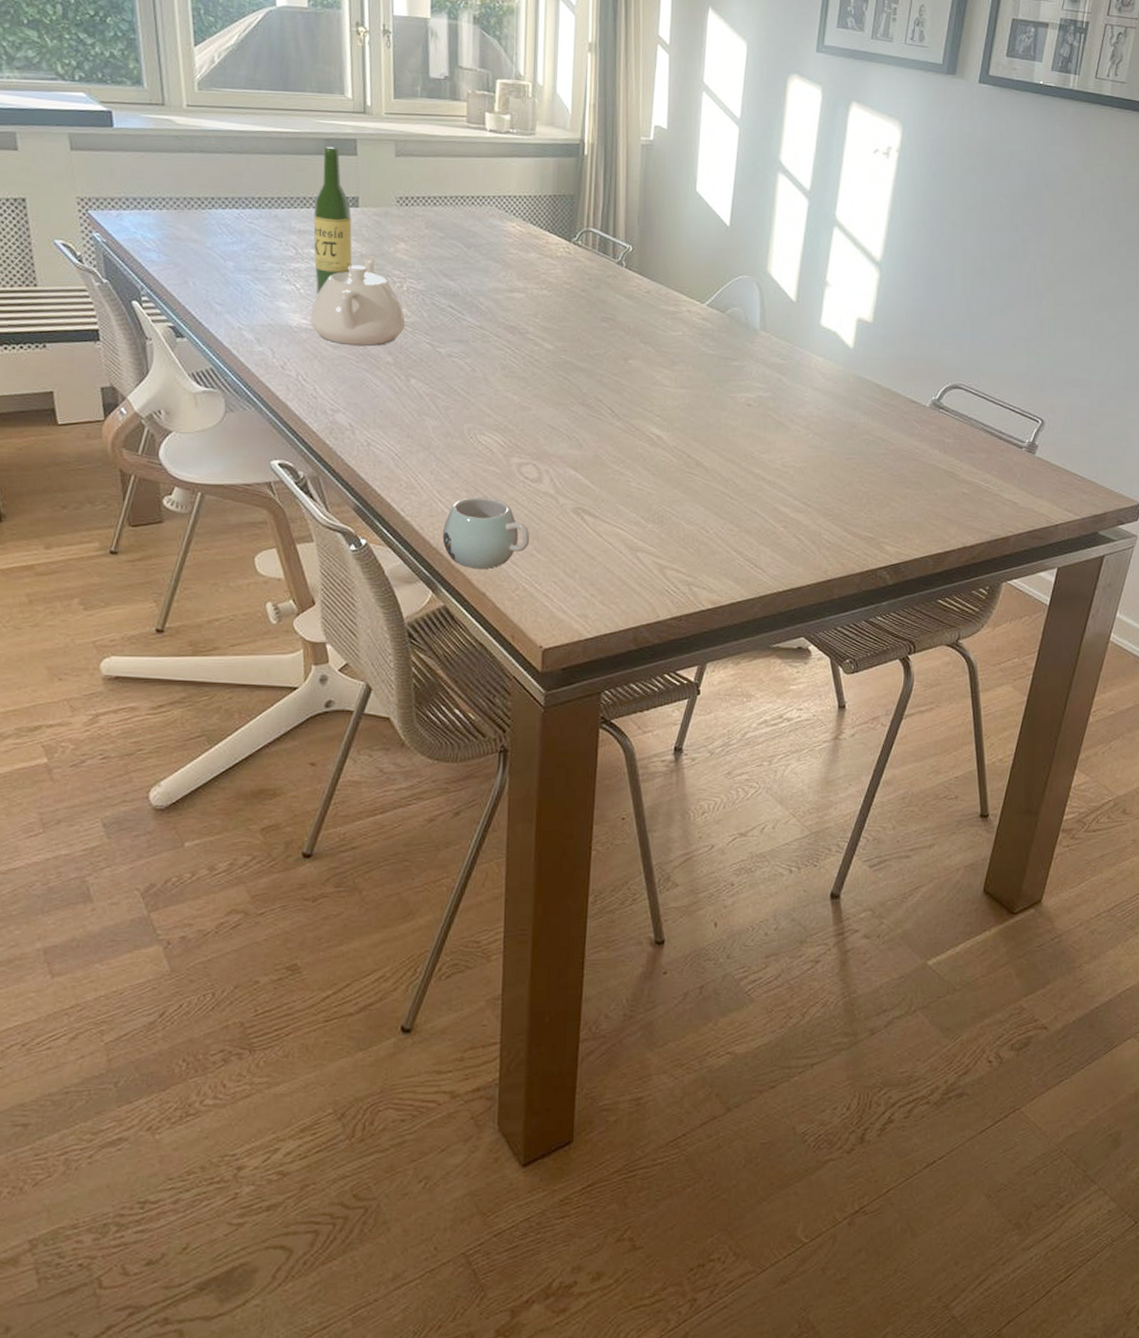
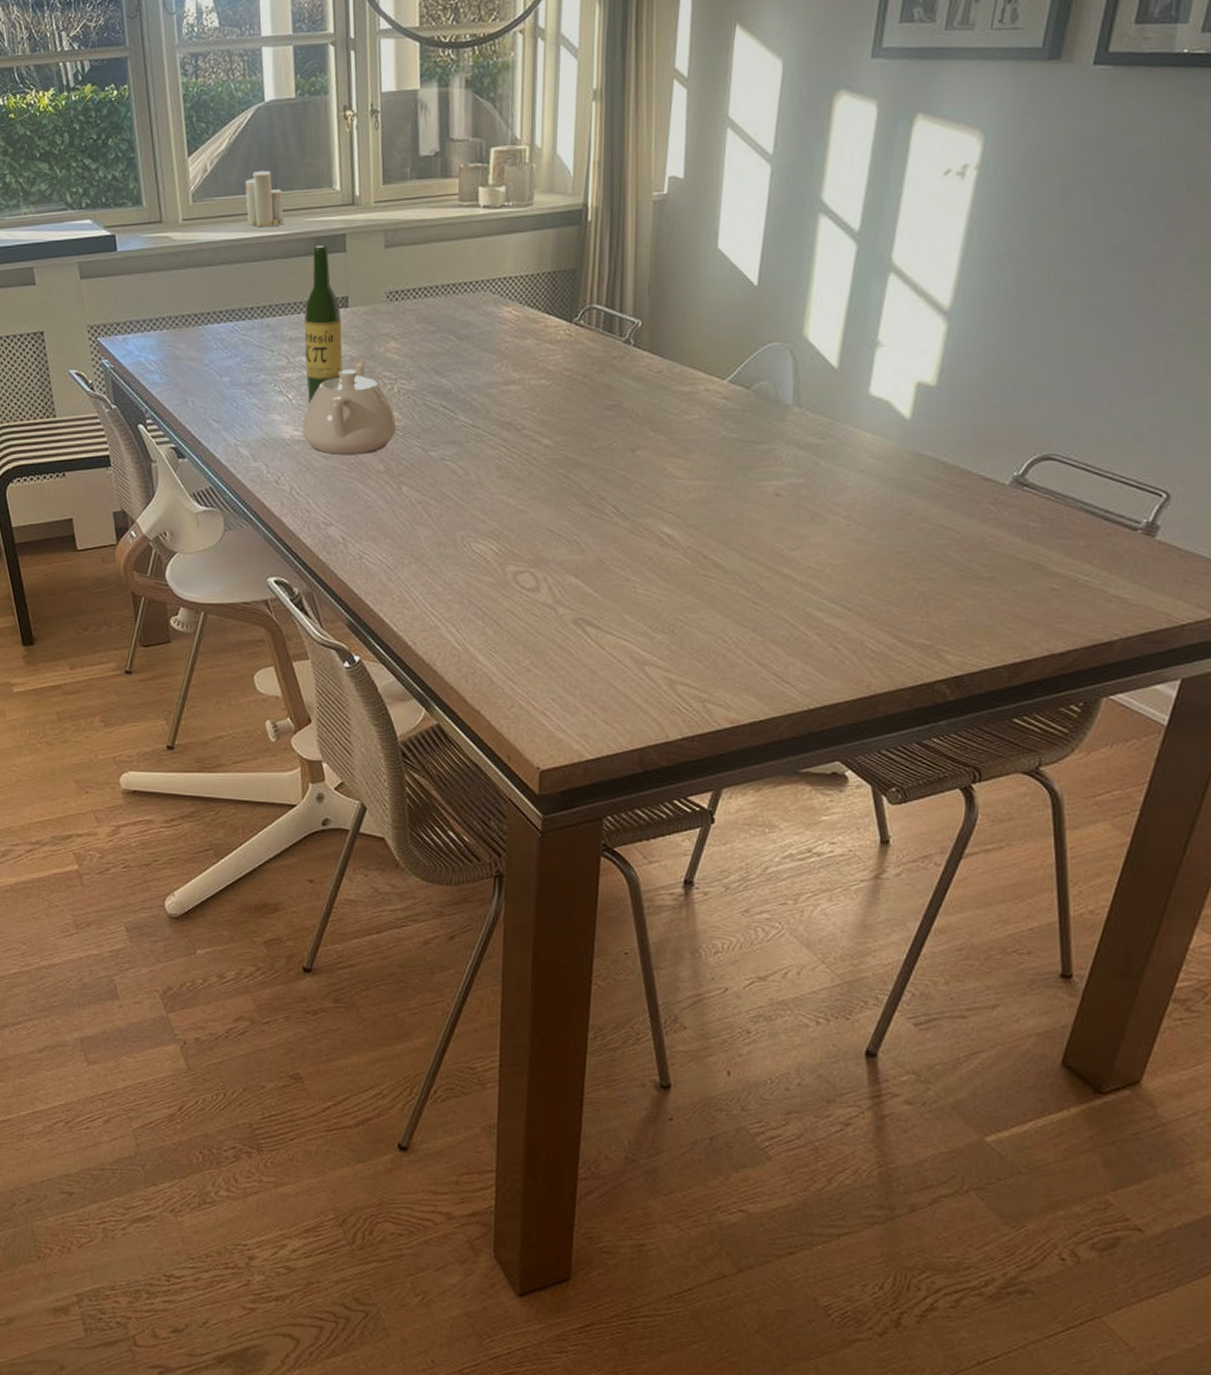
candle: none [254,65,295,123] -> present [245,166,285,227]
mug: present [442,496,530,569] -> none [435,608,527,685]

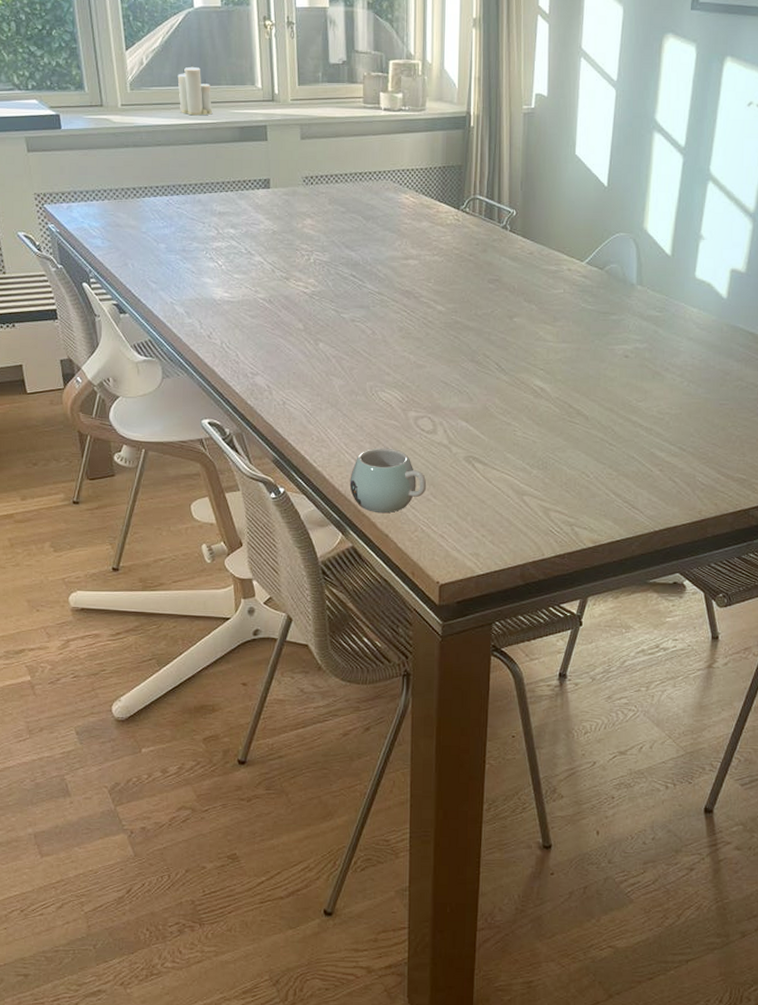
teapot: present [302,357,397,455] -> none [231,231,313,315]
wine bottle: present [304,245,343,402] -> none [231,134,266,268]
mug: none [435,608,527,685] -> present [349,447,427,513]

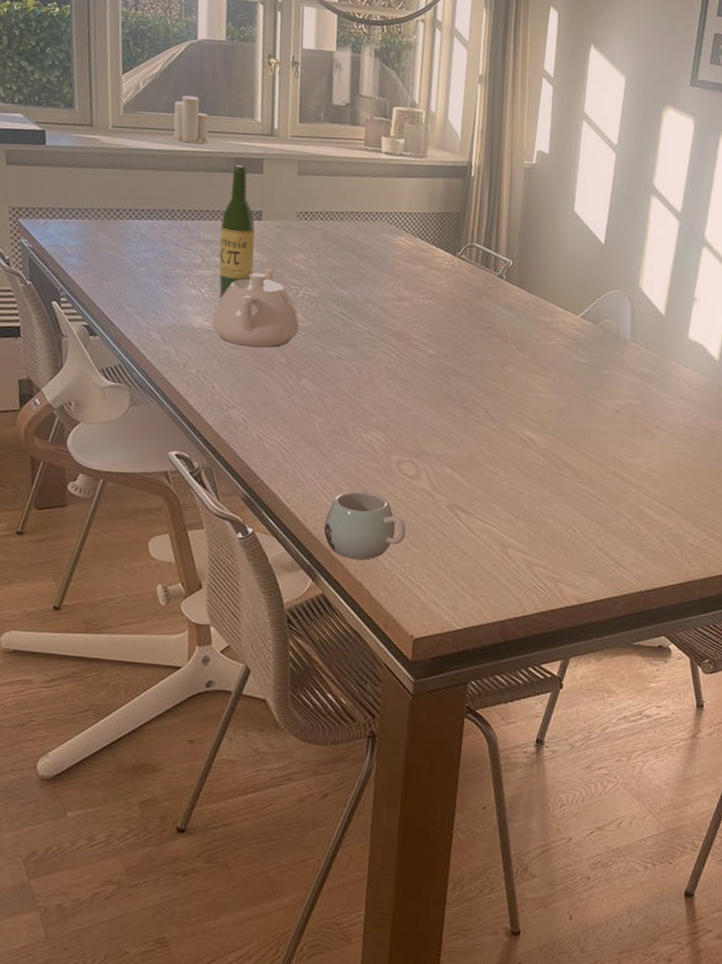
wine bottle: none [231,134,266,268] -> present [219,164,255,298]
teapot: none [231,231,313,315] -> present [212,263,299,348]

